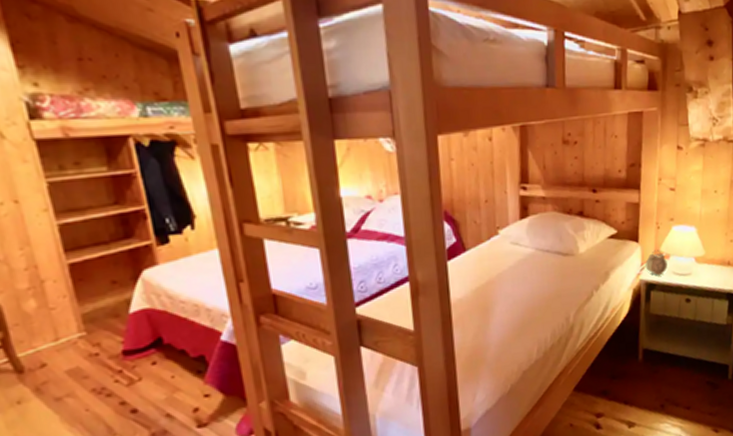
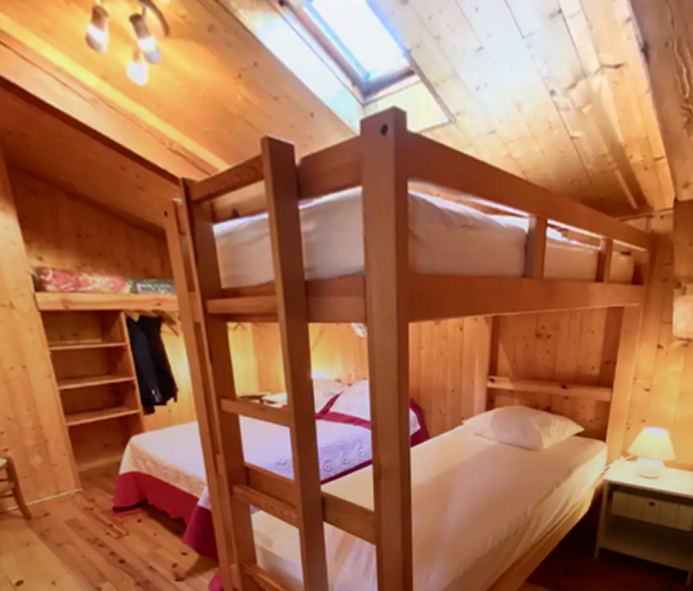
alarm clock: present [645,250,667,276] -> none [610,451,634,476]

